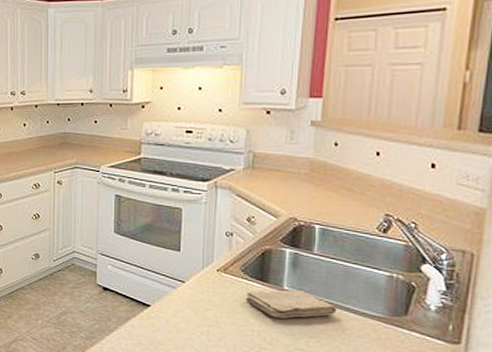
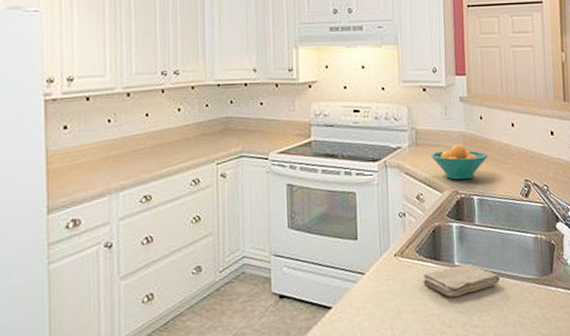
fruit bowl: none [268,170,339,208] -> present [430,144,488,180]

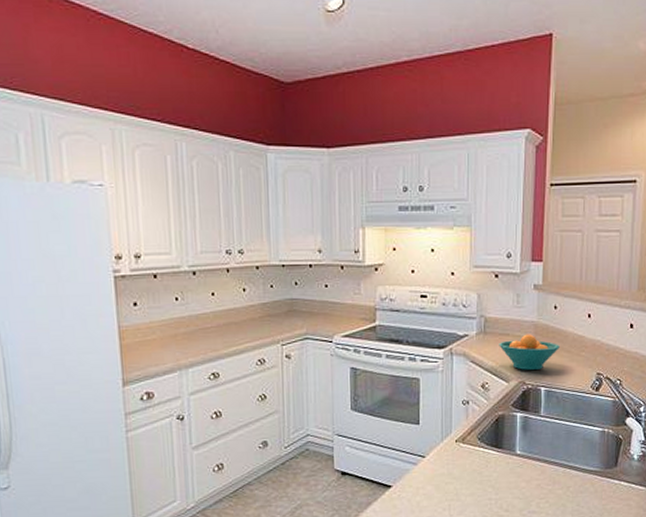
washcloth: present [423,264,500,297] -> none [483,453,562,484]

